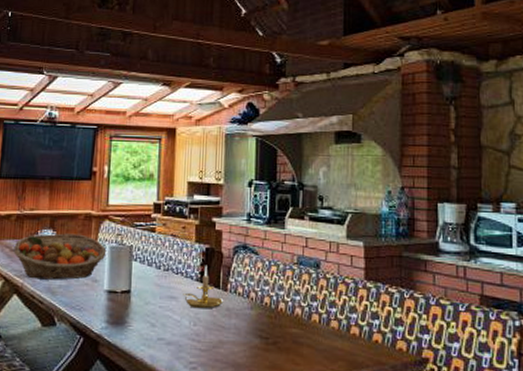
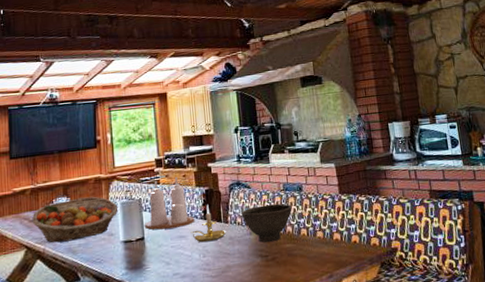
condiment set: none [133,226,189,286] -> present [145,176,194,230]
bowl: none [244,277,305,322] -> present [241,203,292,243]

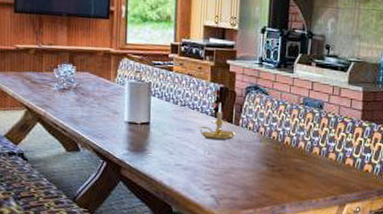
fruit basket: present [32,196,119,243] -> none [34,68,126,111]
condiment set: present [145,176,194,230] -> none [152,67,204,120]
bowl: present [241,203,292,243] -> none [254,114,309,153]

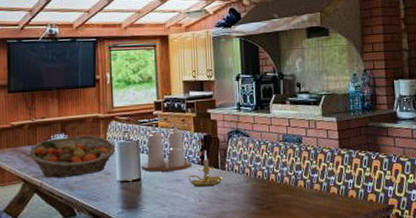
fruit basket: none [34,68,126,111] -> present [29,135,116,178]
condiment set: none [152,67,204,120] -> present [142,120,191,172]

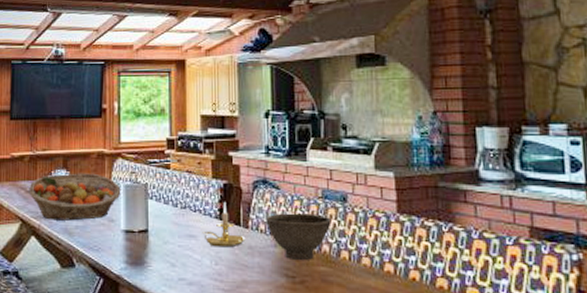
condiment set: present [142,120,191,172] -> none [150,162,208,224]
bowl: none [239,154,290,191] -> present [266,213,332,260]

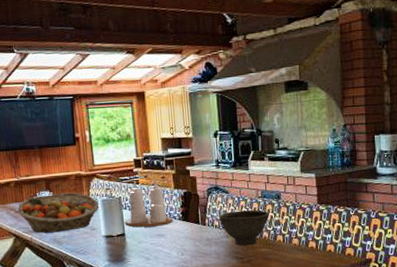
condiment set: none [150,162,208,224] -> present [125,177,173,227]
candle holder: present [202,203,246,248] -> none [169,207,204,242]

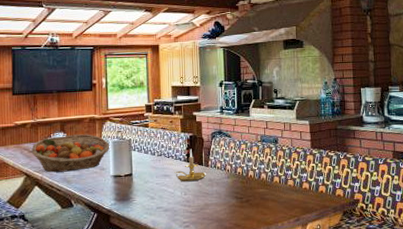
condiment set: present [125,177,173,227] -> none [133,122,178,168]
candle holder: none [169,207,204,242] -> present [174,149,207,182]
bowl: present [219,209,269,246] -> none [221,153,267,186]

